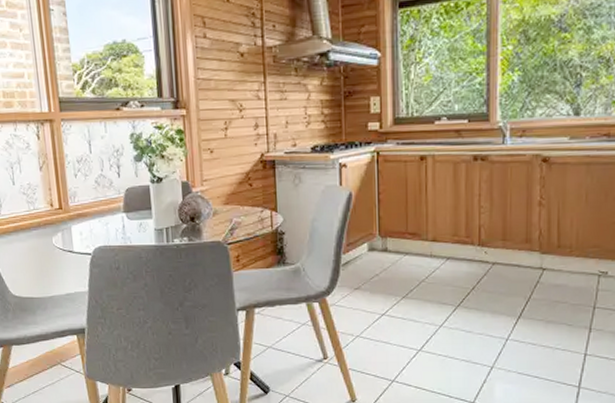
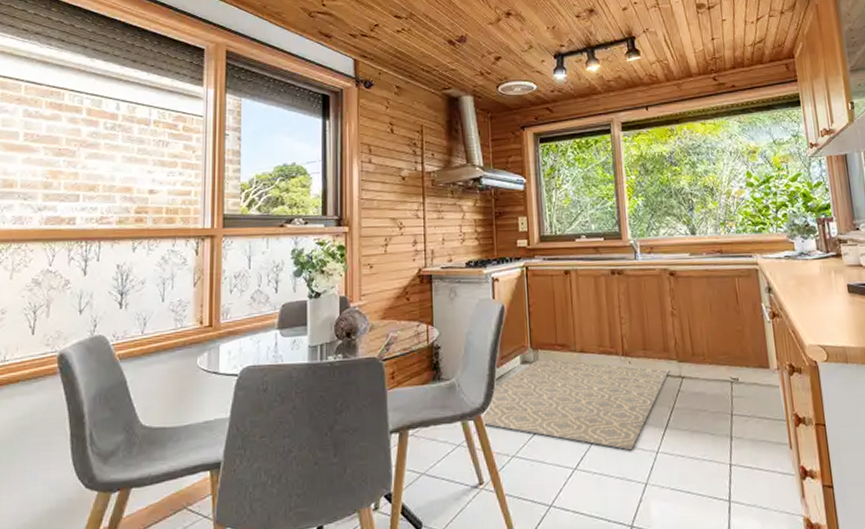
rug: none [328,244,530,337] -> present [483,356,670,451]

